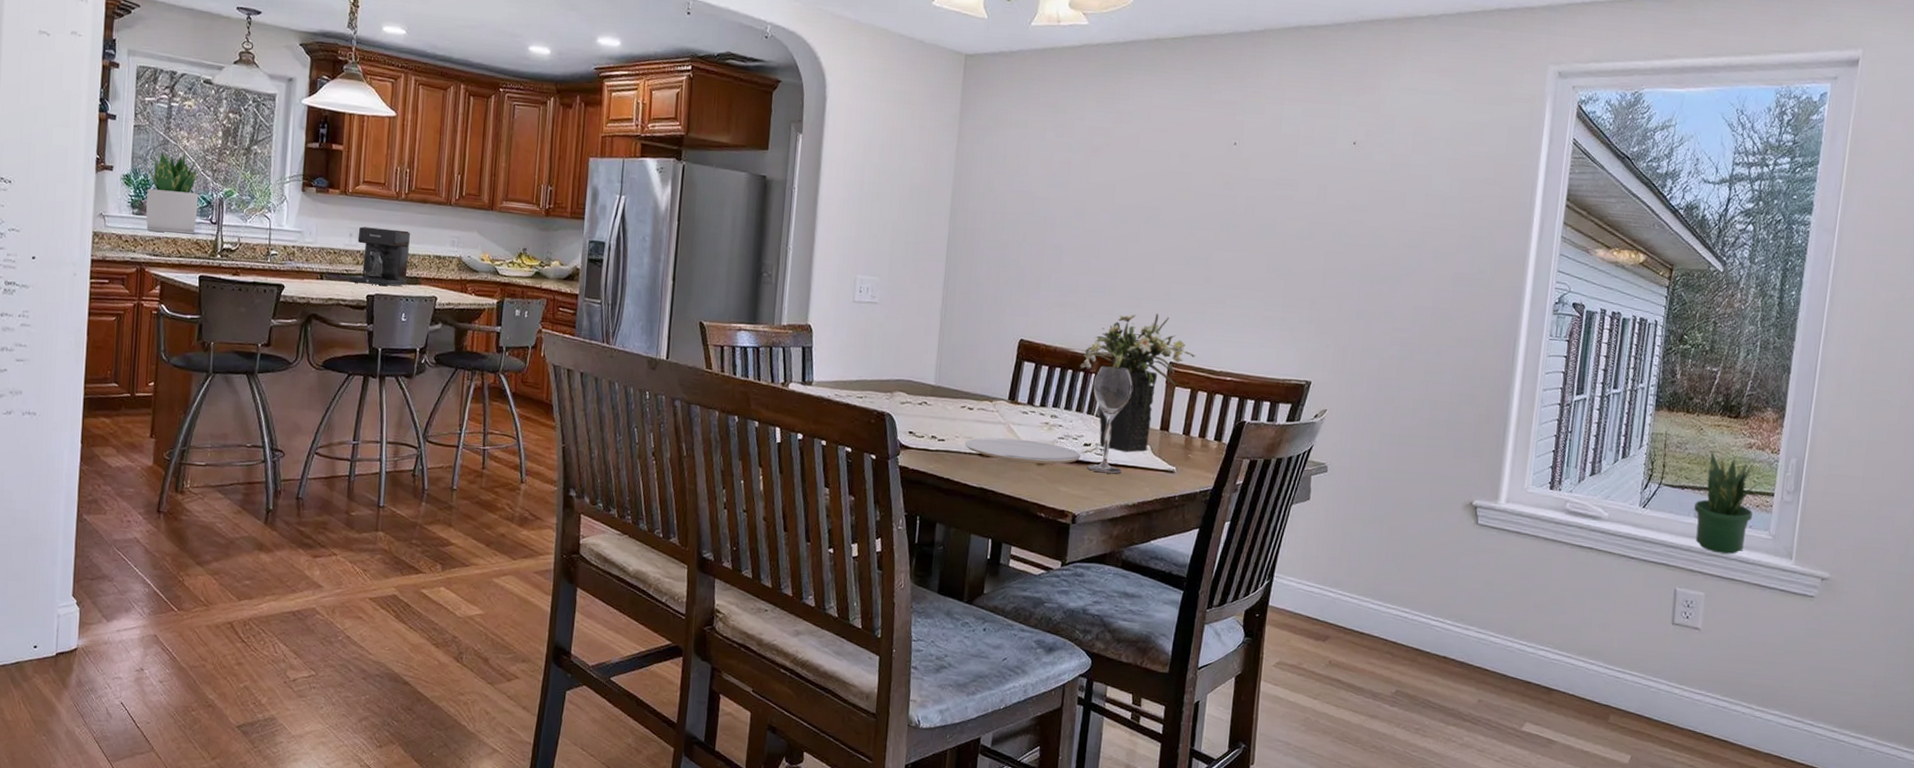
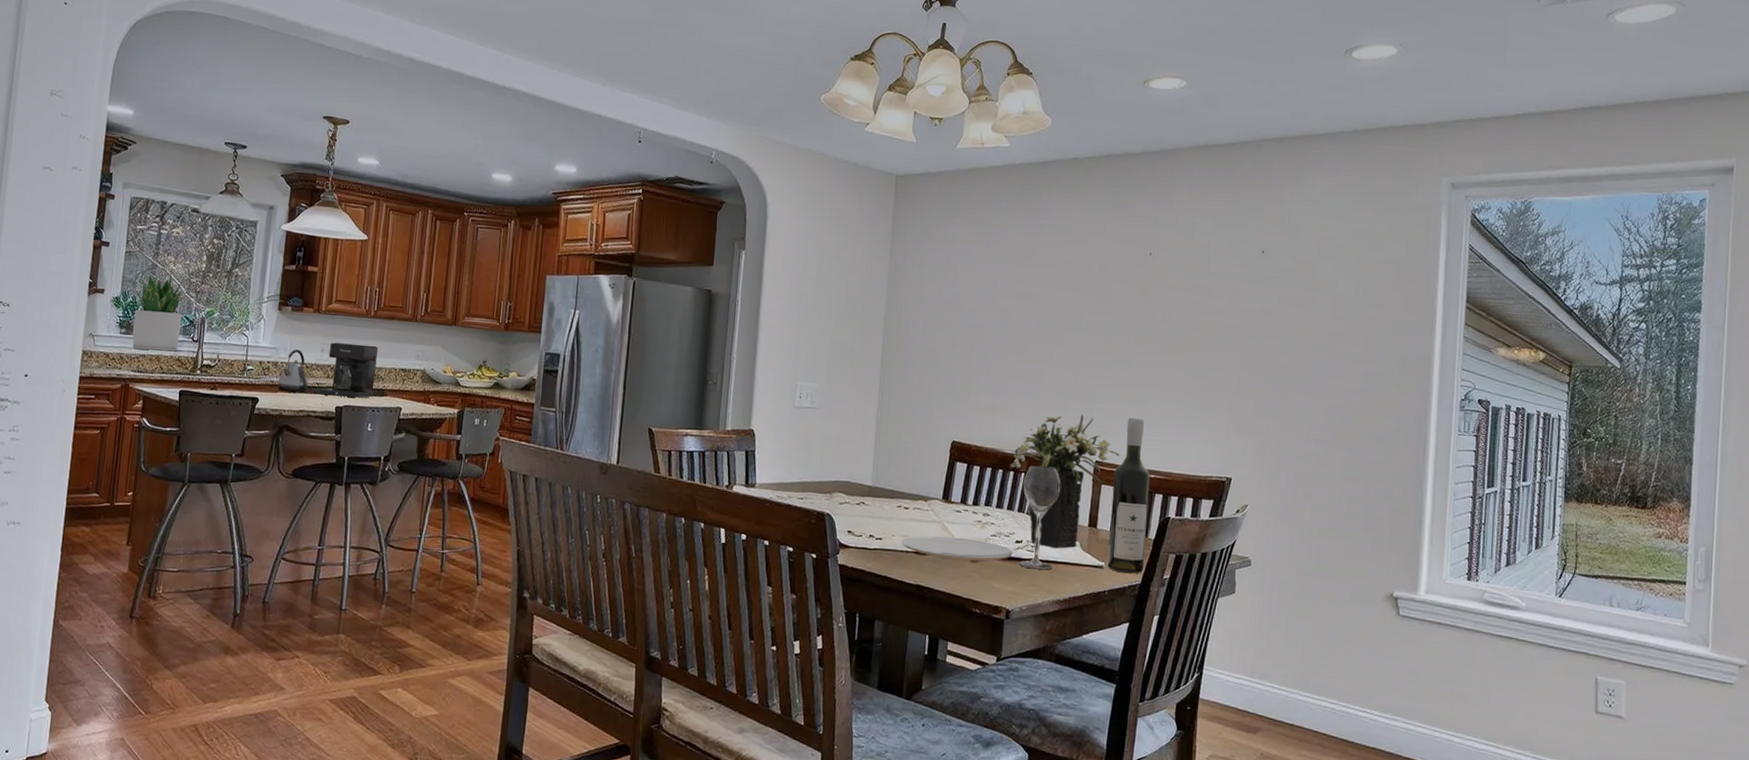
kettle: none [303,233,337,281] -> present [276,349,309,393]
bottle: none [1179,317,1226,479] -> present [1107,417,1150,574]
planter: present [1694,450,1761,555] -> none [1609,540,1672,643]

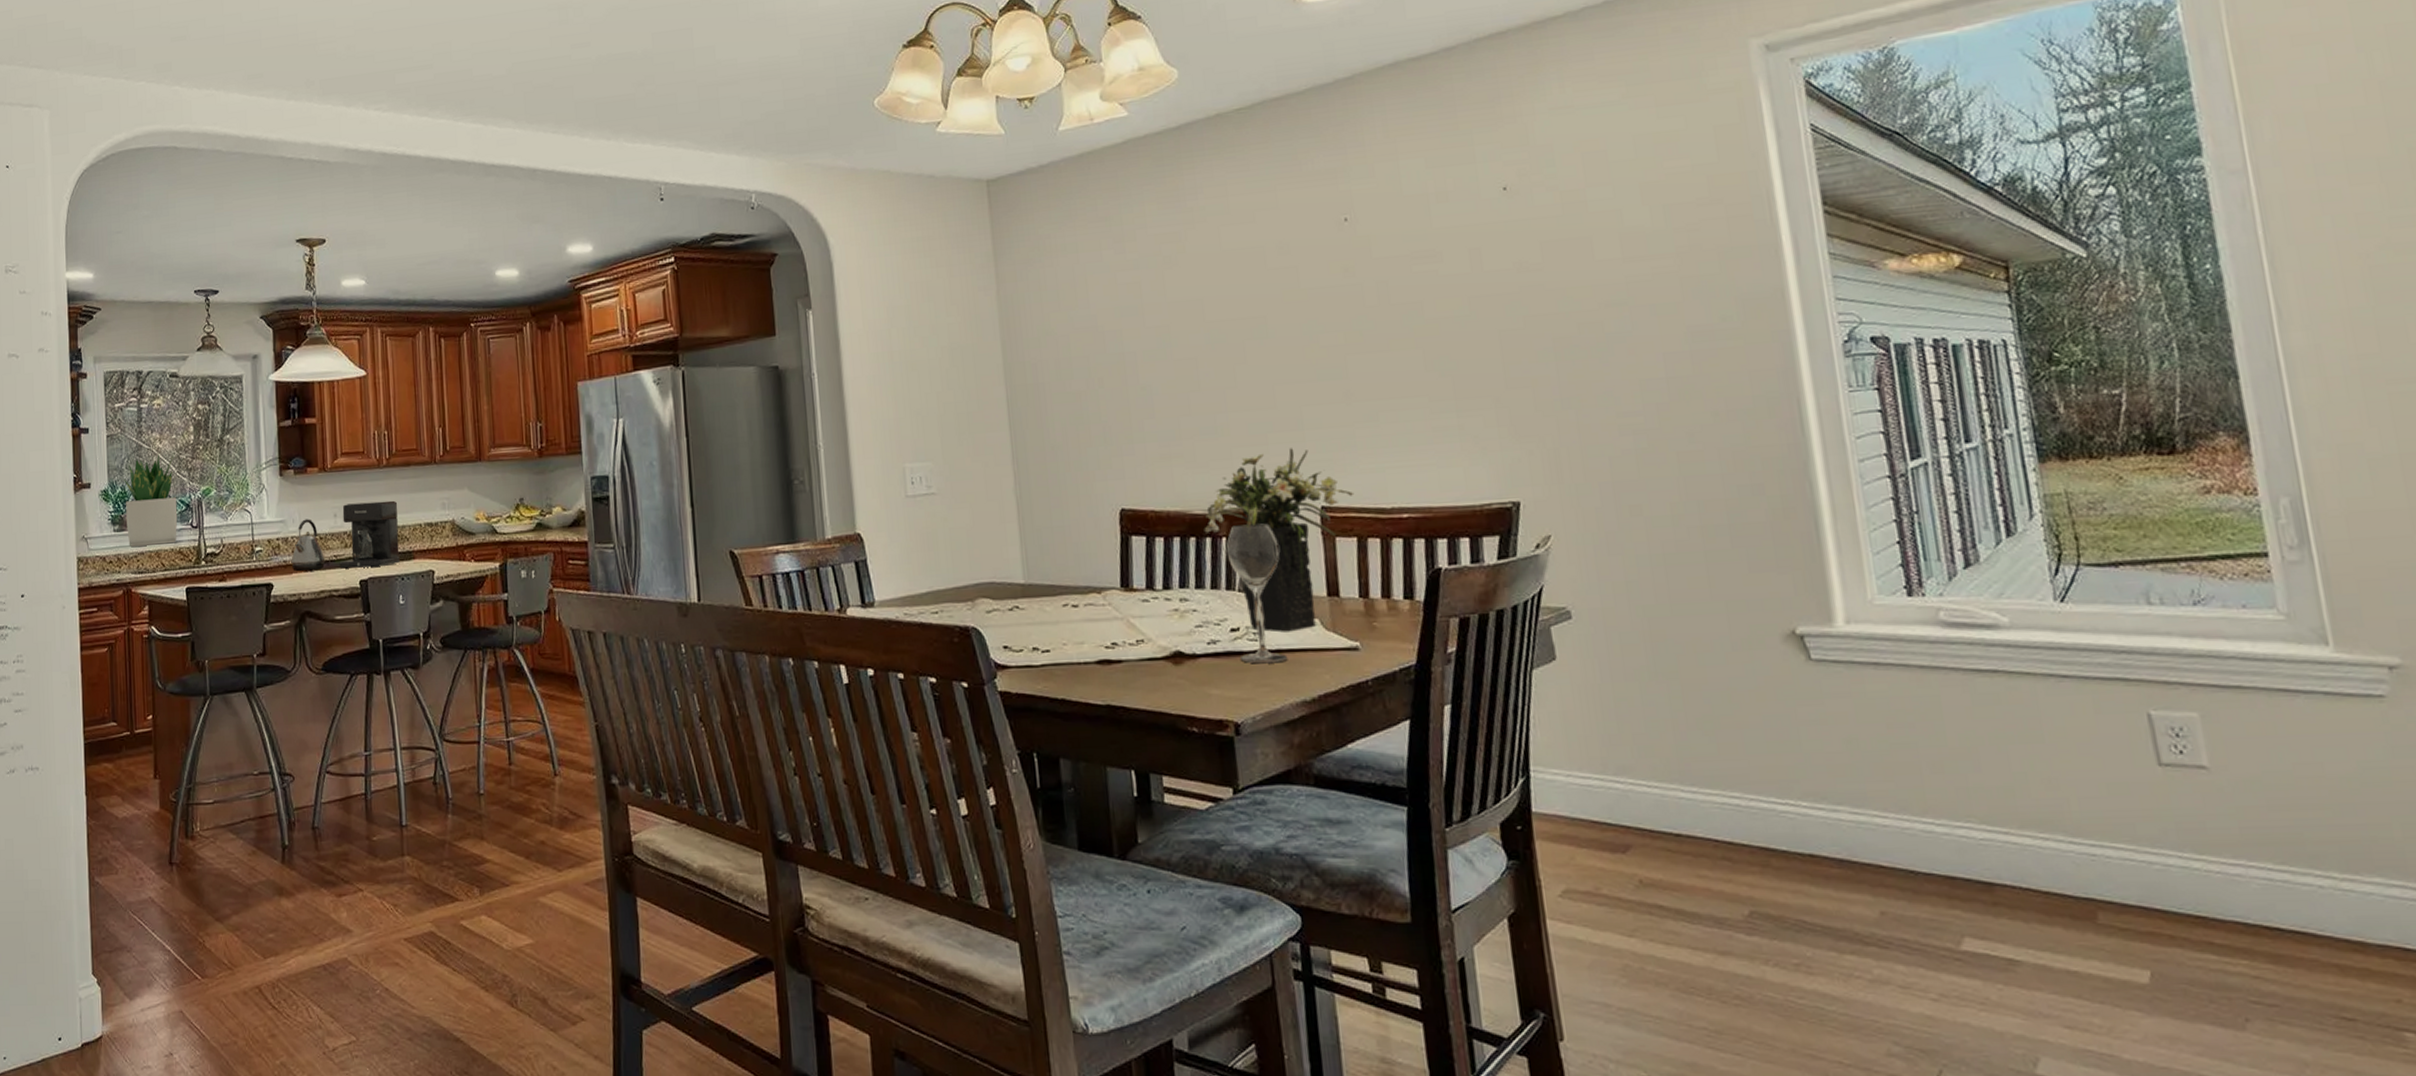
plate: present [901,535,1014,562] -> none [1075,634,1230,667]
bottle: present [1107,417,1150,574] -> none [1349,440,1416,653]

